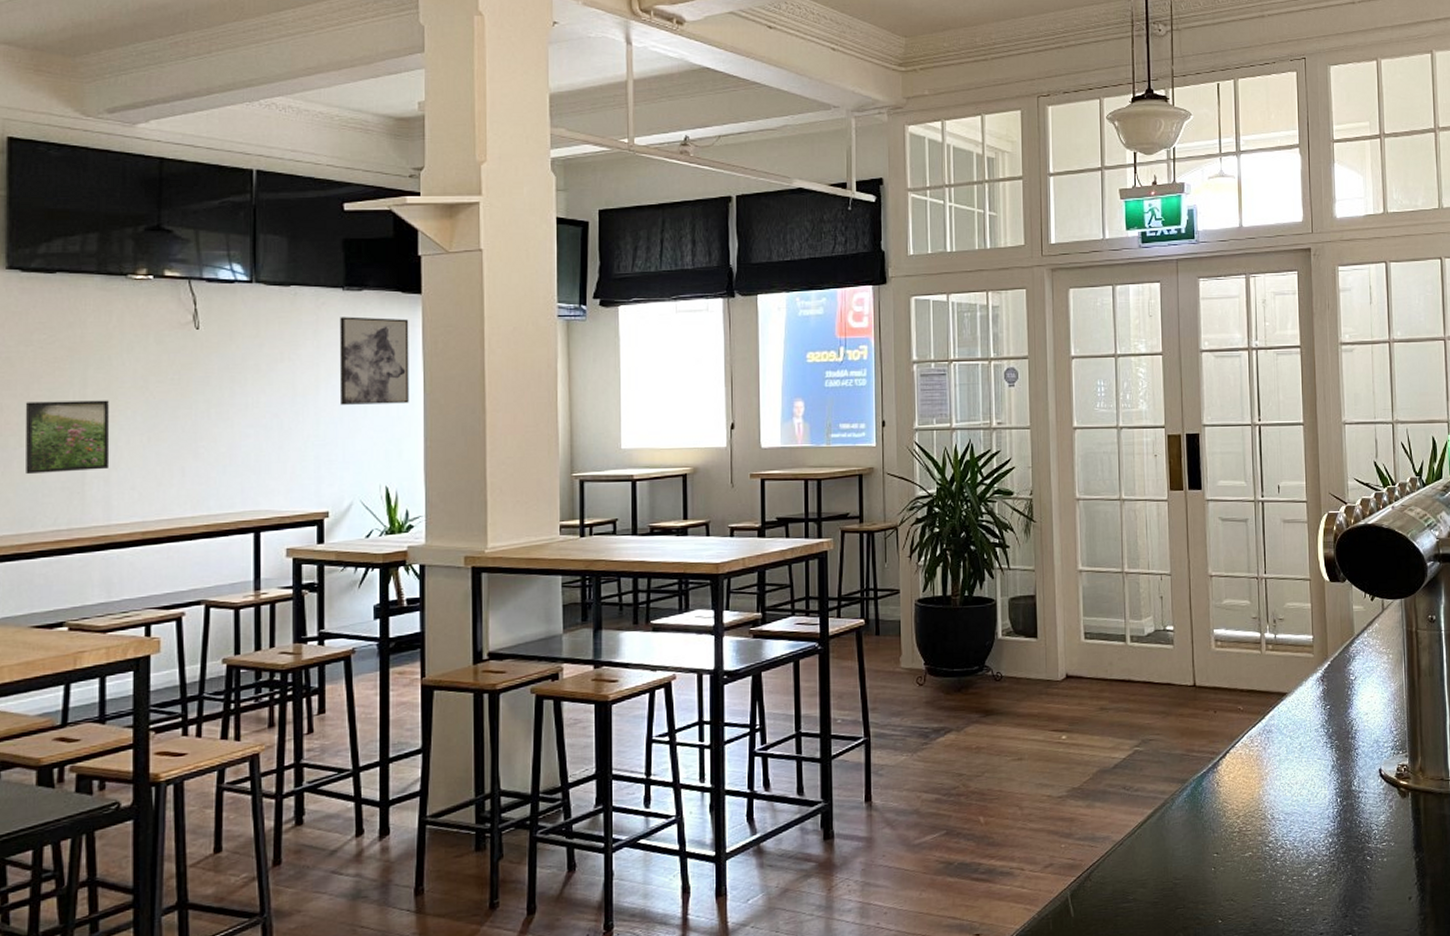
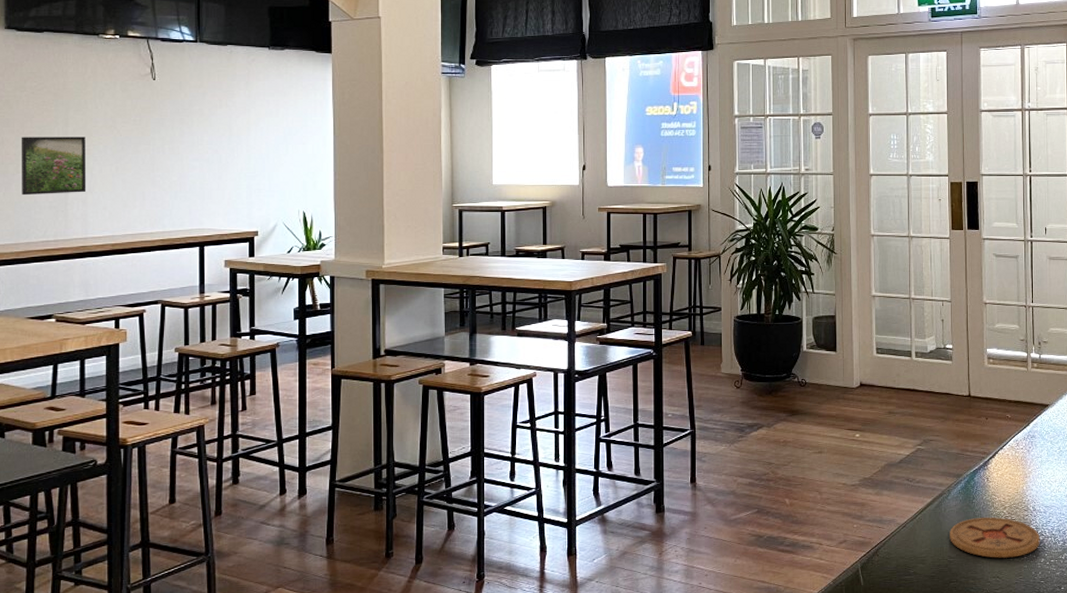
wall art: present [339,316,409,405] -> none [266,71,322,144]
coaster: none [1174,828,1281,878] -> present [950,517,1040,558]

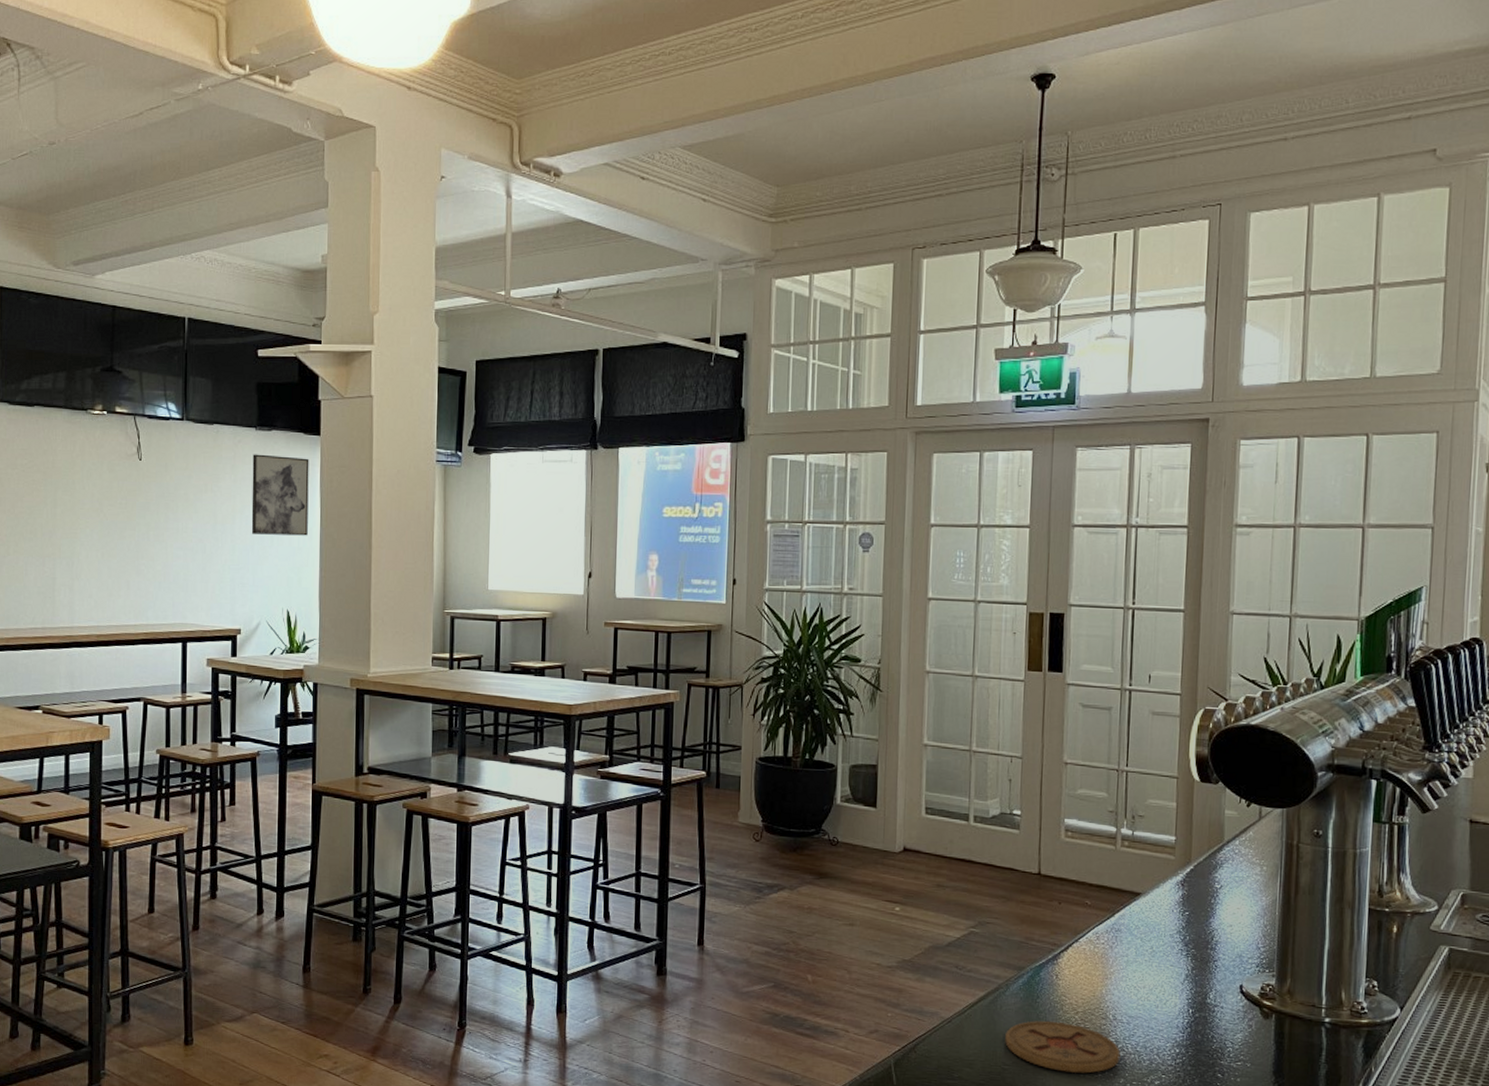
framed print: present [21,136,87,196] -> none [11,517,74,579]
wall art: none [266,71,322,144] -> present [251,454,309,536]

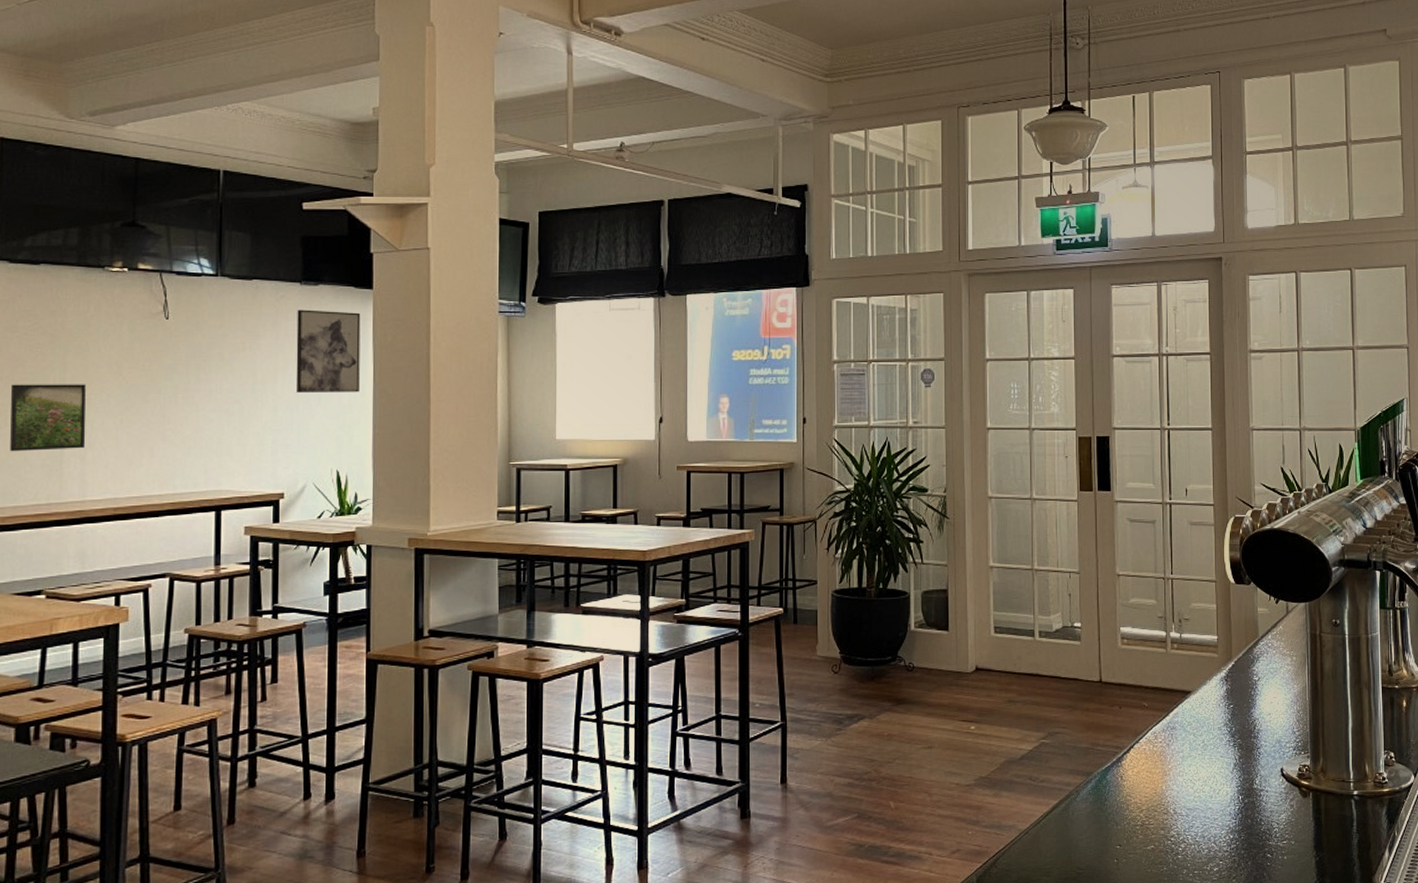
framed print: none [11,517,74,579] -> present [10,384,86,452]
coaster: present [1005,1020,1121,1074] -> none [1078,821,1182,869]

